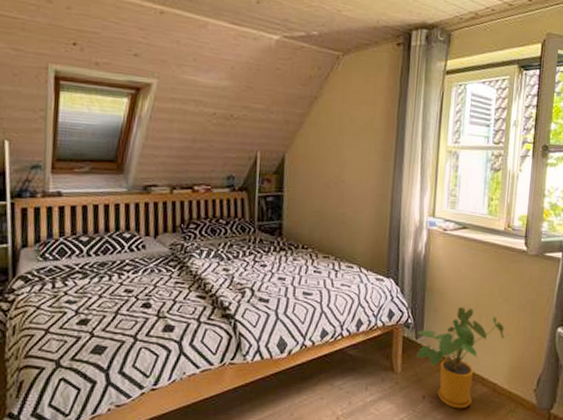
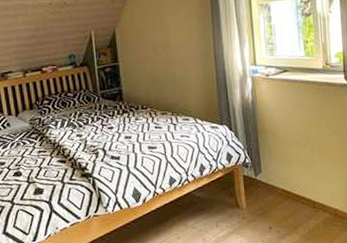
house plant: present [415,307,505,409] -> none [256,142,338,236]

